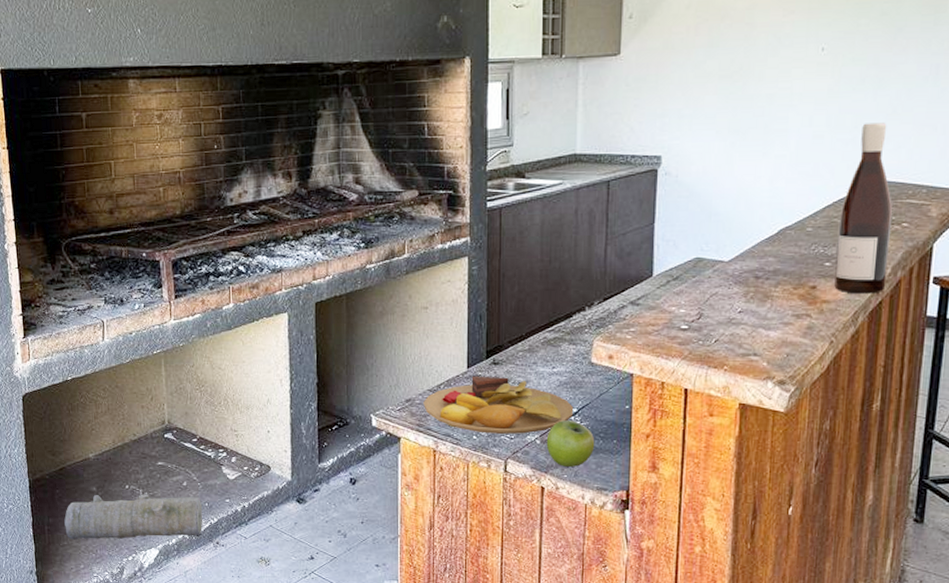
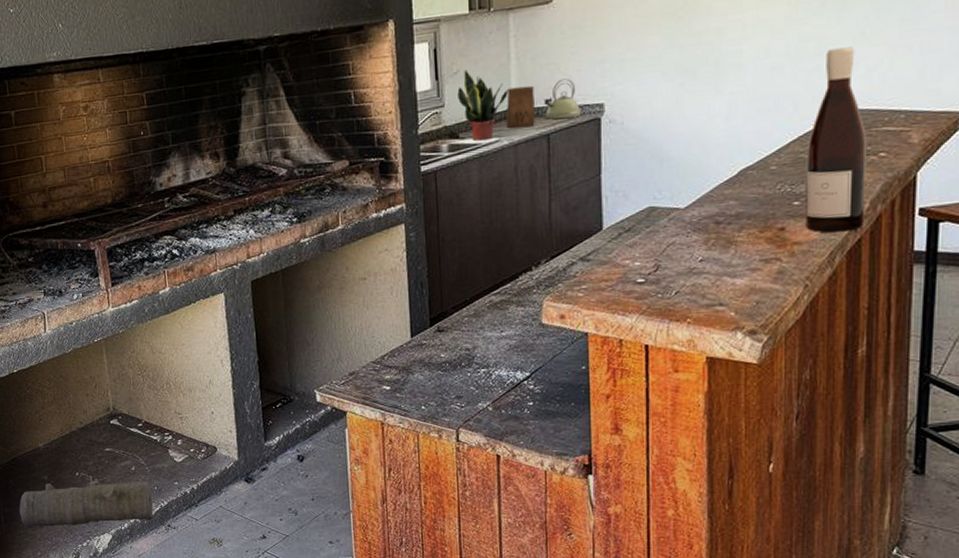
platter: present [424,376,574,434] -> none [368,344,527,403]
potted plant: none [526,112,573,182] -> present [457,69,508,142]
fruit: present [546,420,595,467] -> none [499,385,552,433]
paper bag: none [570,133,598,173] -> present [505,85,535,129]
kettle: none [606,129,641,168] -> present [544,78,582,120]

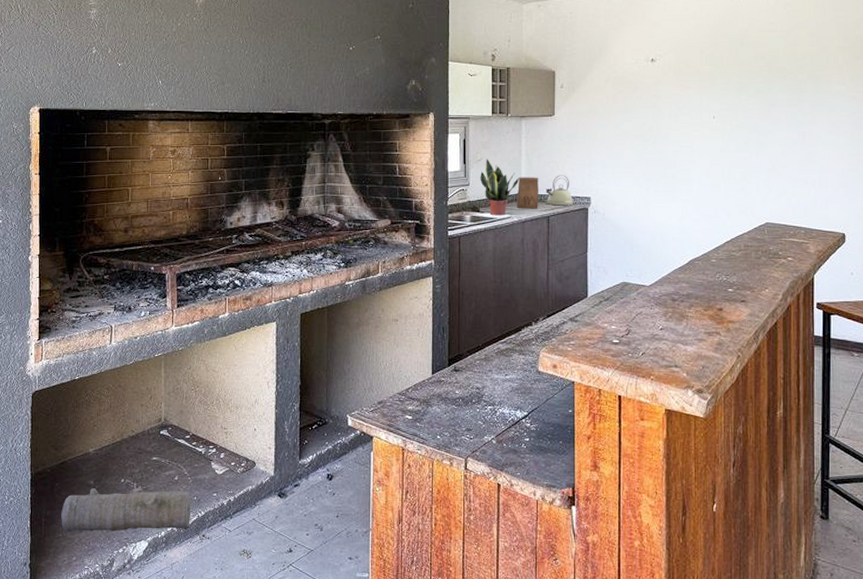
bottle: present [805,46,868,233] -> none [737,176,780,316]

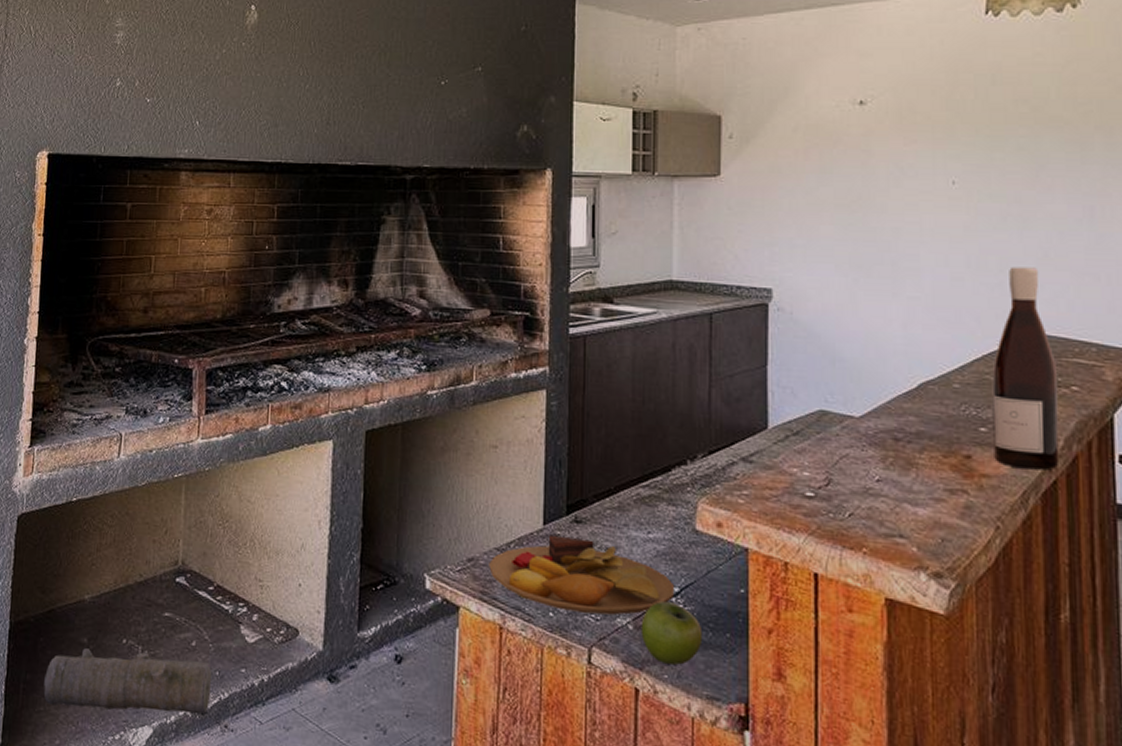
platter: none [394,381,525,435] -> present [489,535,675,616]
potted plant: present [480,158,519,216] -> none [615,231,669,310]
fruit: none [501,422,544,465] -> present [640,601,703,665]
paper bag: present [516,177,539,209] -> none [665,257,697,303]
kettle: present [546,174,574,206] -> none [707,256,748,300]
bottle: none [737,176,780,316] -> present [992,266,1059,470]

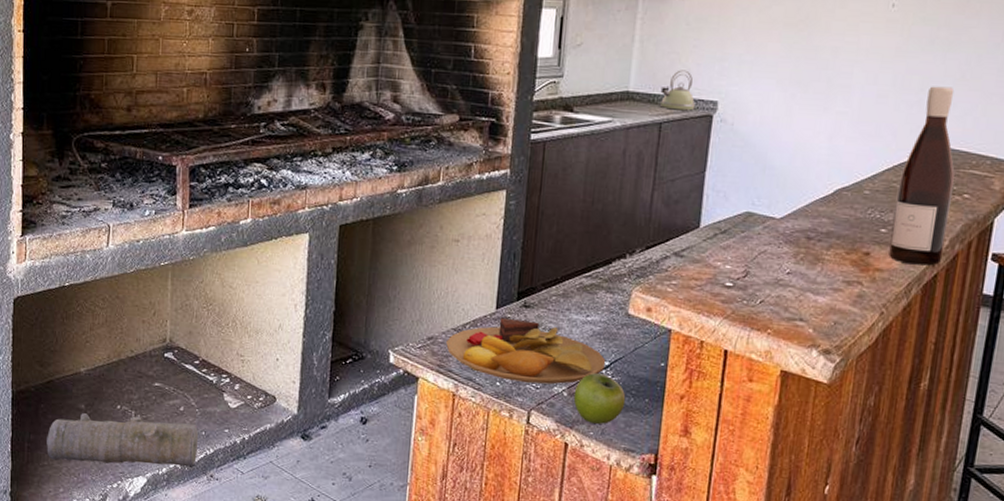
kettle: none [707,256,748,300] -> present [660,70,696,111]

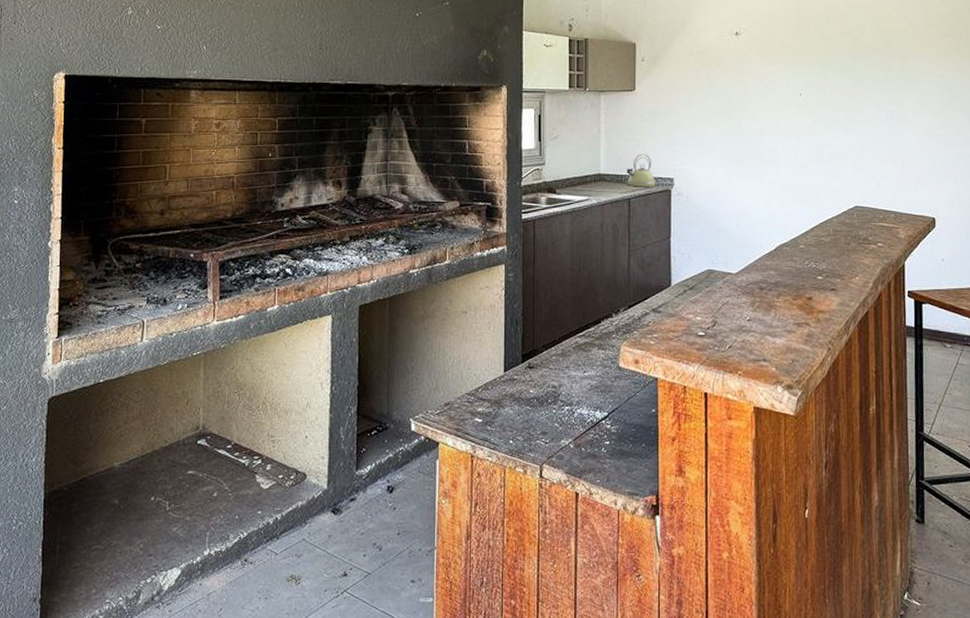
decorative log: present [46,413,199,467] -> none [79,506,232,560]
platter: present [446,317,606,385] -> none [462,379,605,438]
fruit: present [573,373,626,424] -> none [579,424,625,471]
bottle: present [888,86,955,266] -> none [826,157,870,305]

